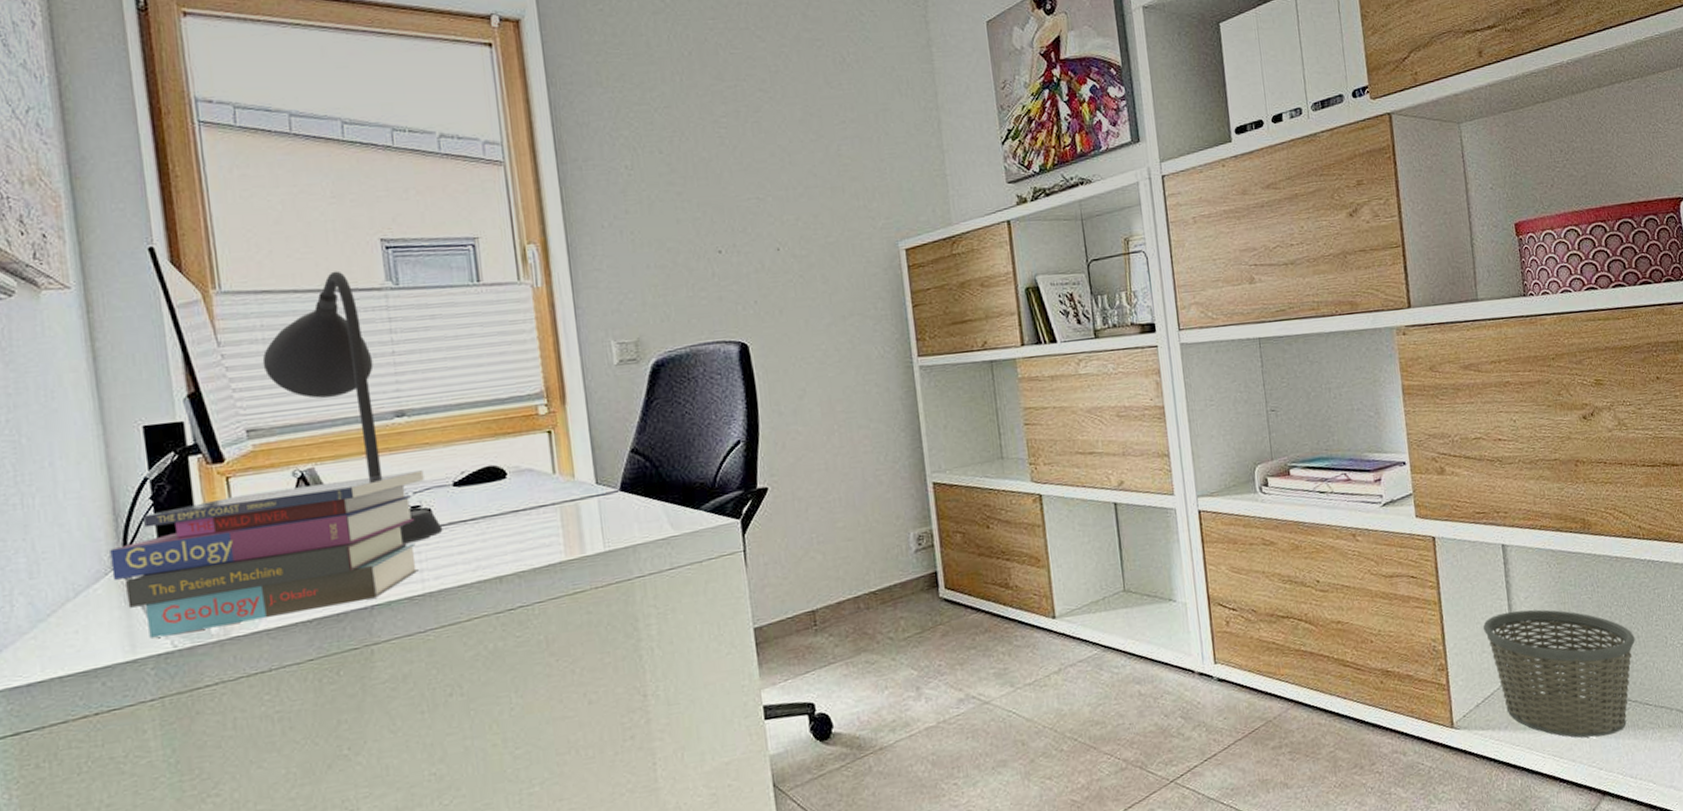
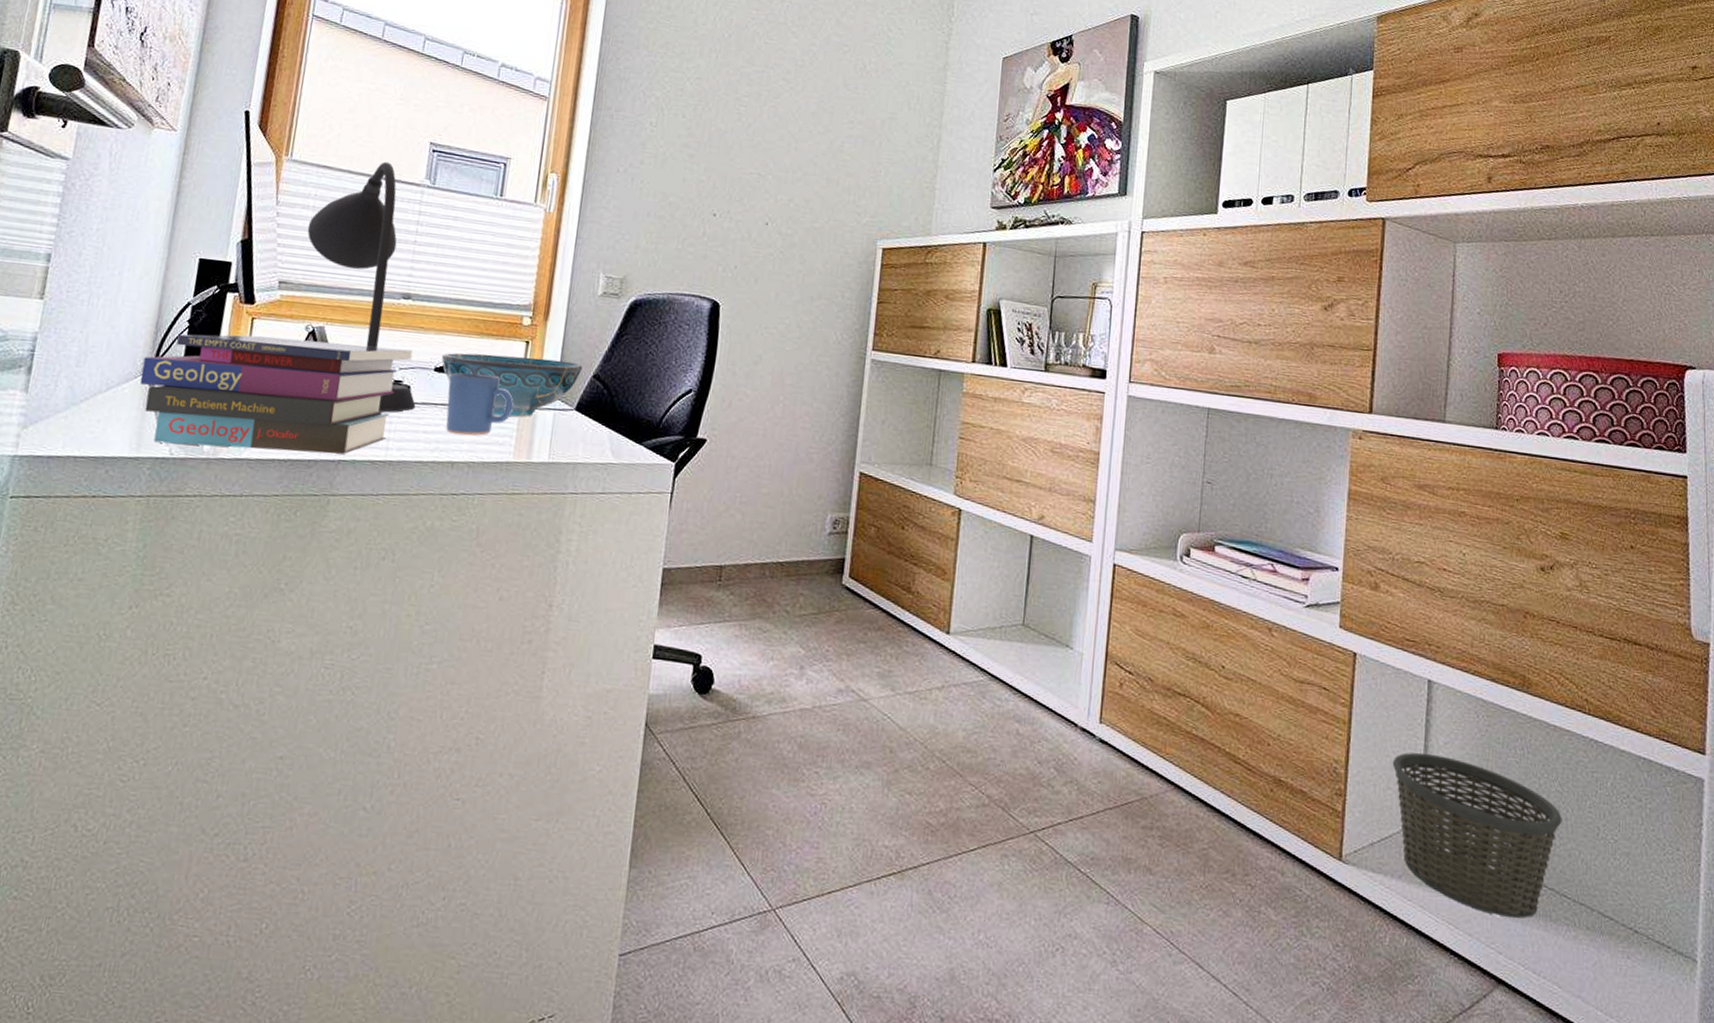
decorative bowl: none [457,441,617,519] -> present [441,353,582,418]
mug: none [472,474,552,548] -> present [446,372,514,436]

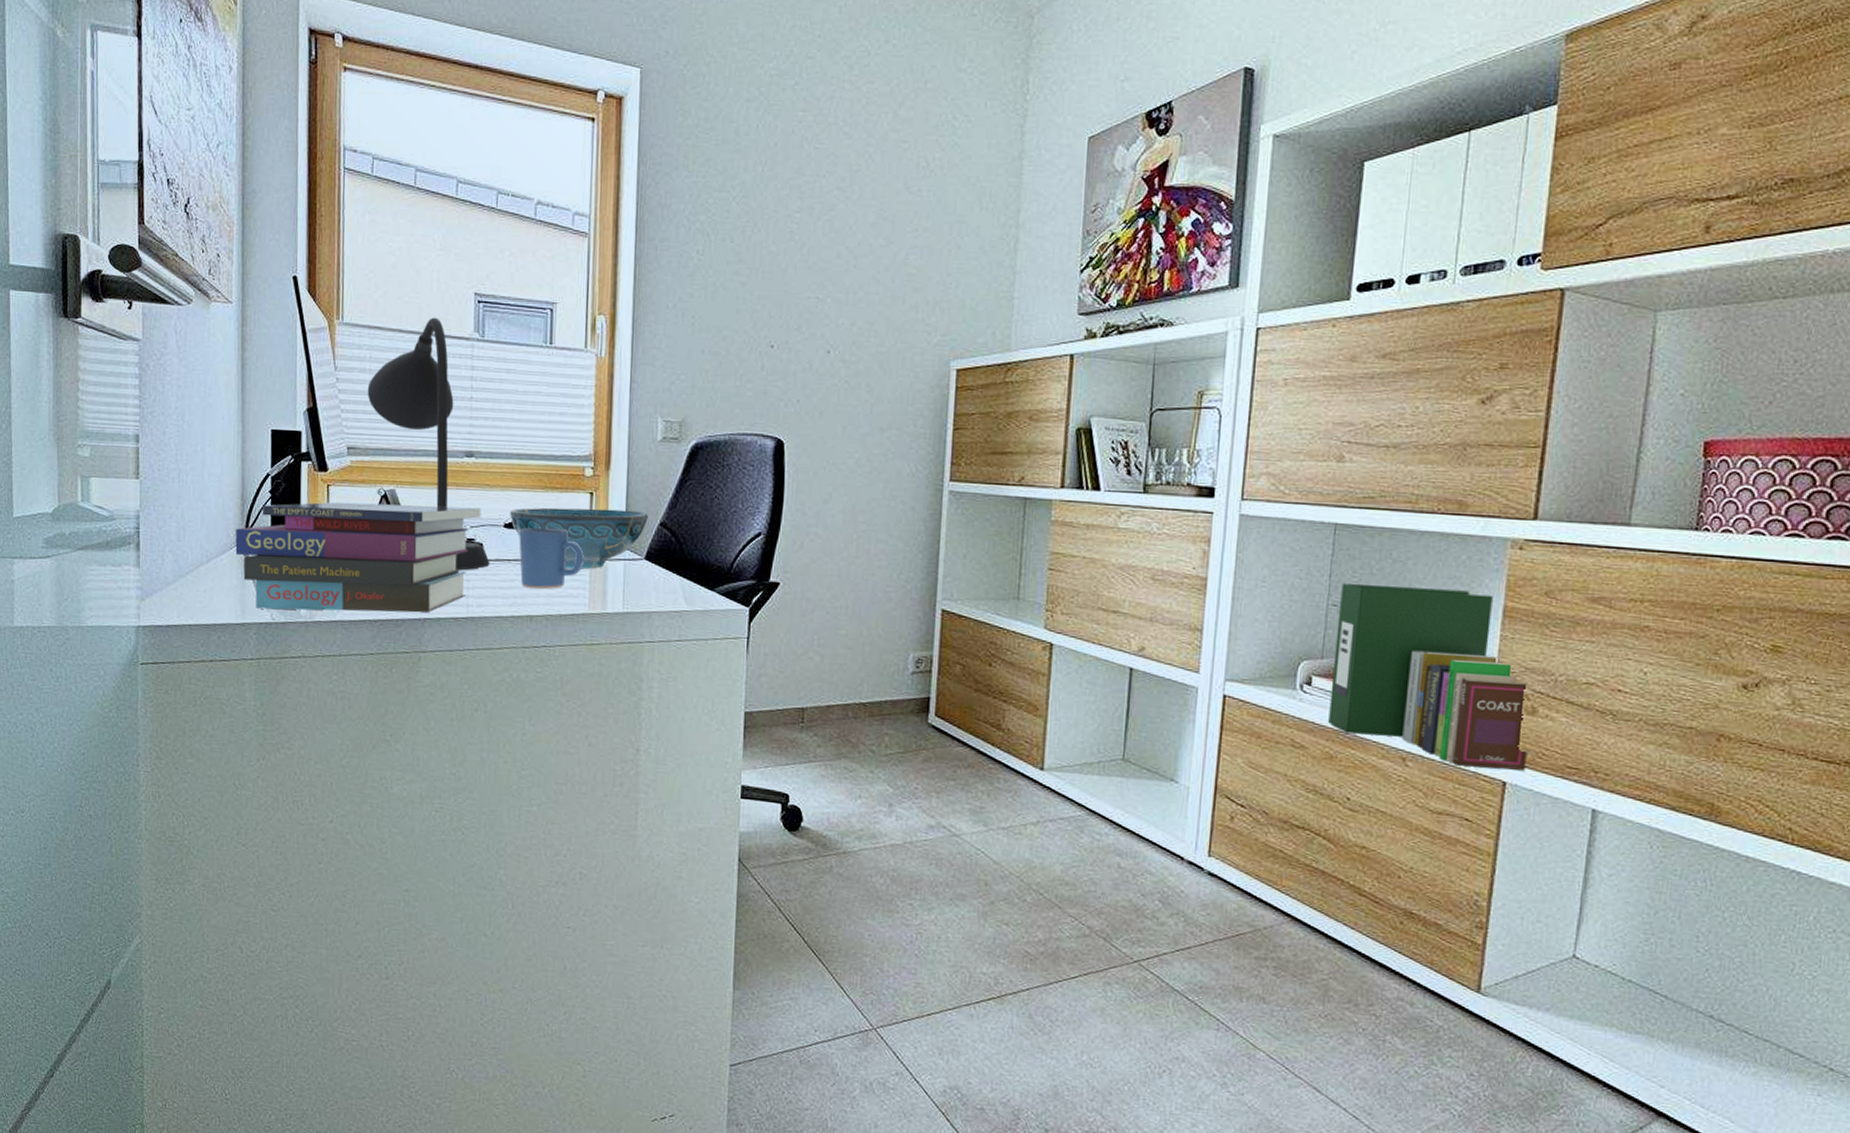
binder: none [1205,462,1339,608] -> present [1328,582,1493,737]
books: none [1268,526,1372,642] -> present [1402,650,1527,771]
basket: present [1392,752,1562,919] -> none [1544,884,1749,1054]

